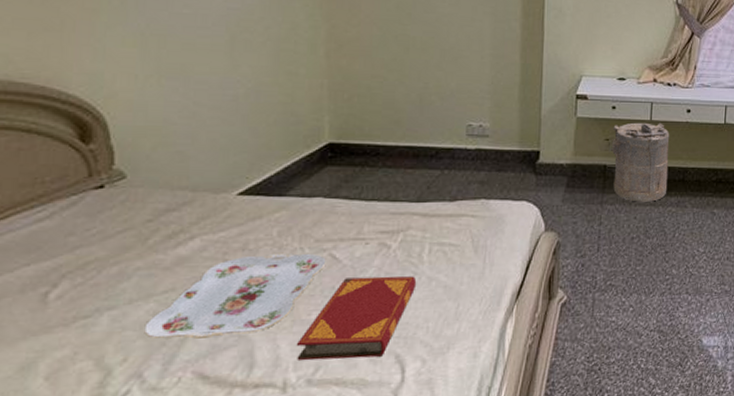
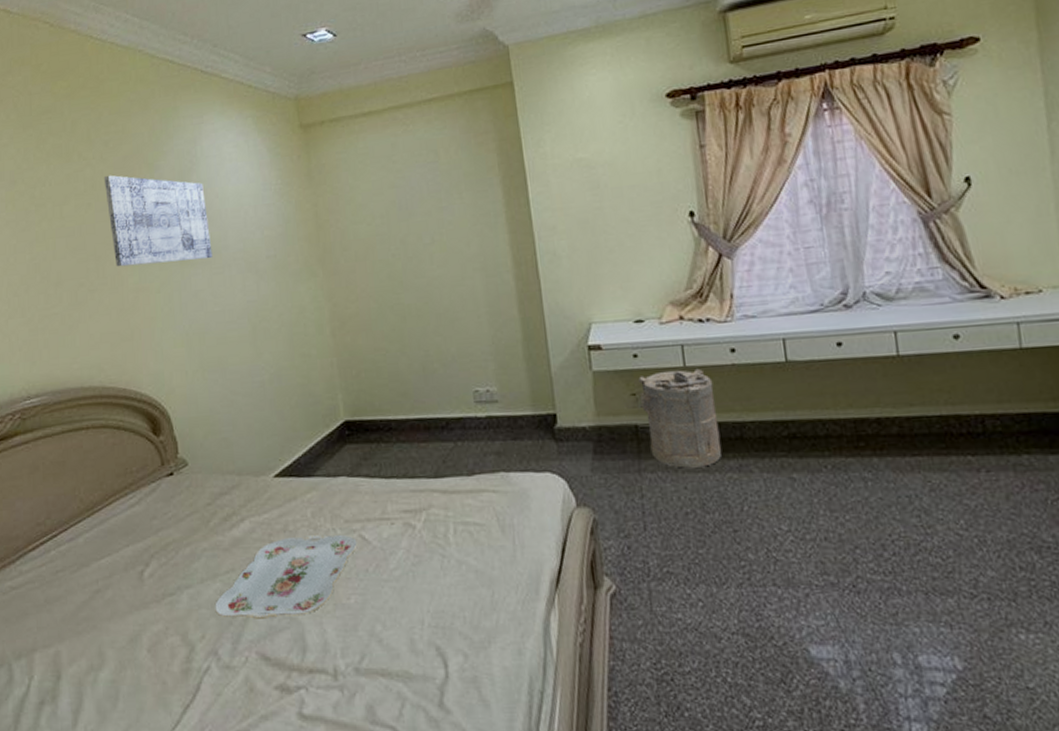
hardback book: present [297,276,417,360] -> none [342,558,447,648]

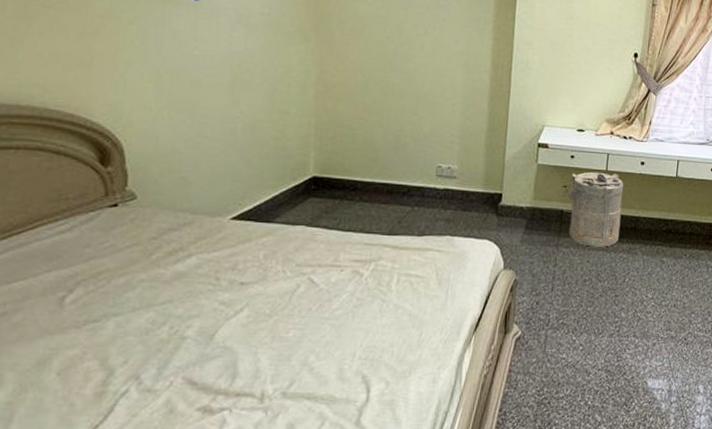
serving tray: present [215,533,358,619] -> none [143,274,305,347]

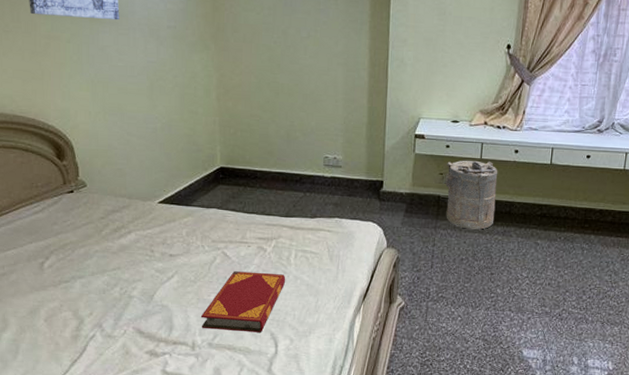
hardback book: none [274,301,385,376] -> present [201,271,286,333]

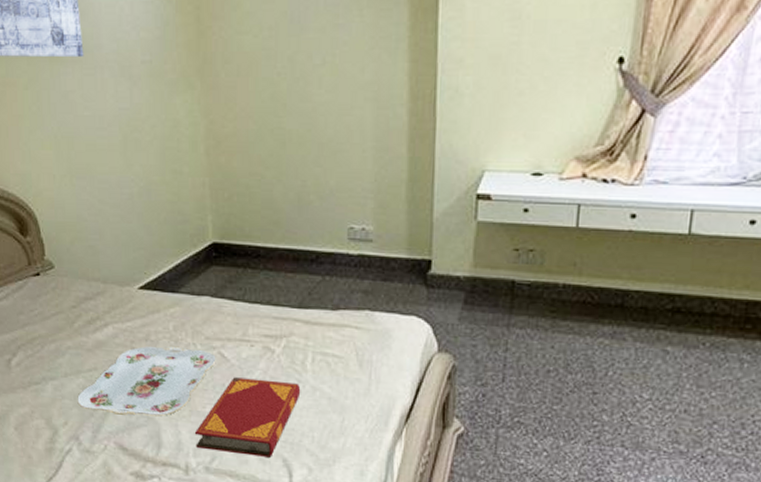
serving tray: none [102,248,220,305] -> present [77,346,216,416]
laundry hamper: present [443,160,498,230] -> none [520,229,604,330]

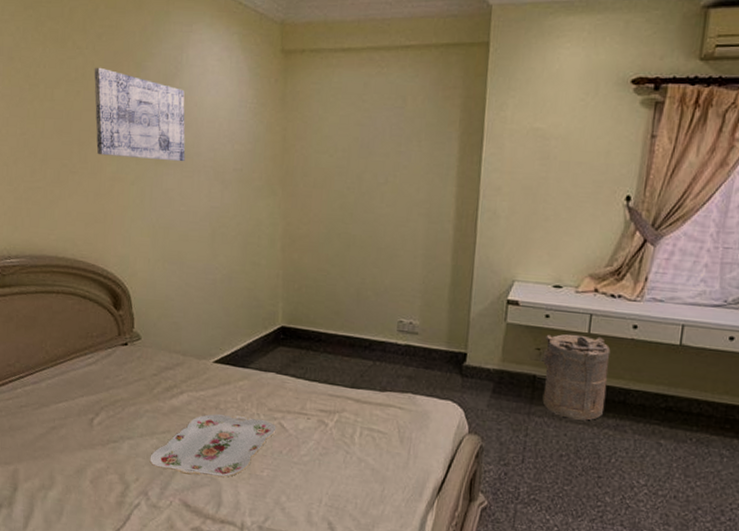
hardback book: present [195,377,301,458] -> none [252,446,349,520]
laundry hamper: none [520,229,604,330] -> present [540,333,611,421]

